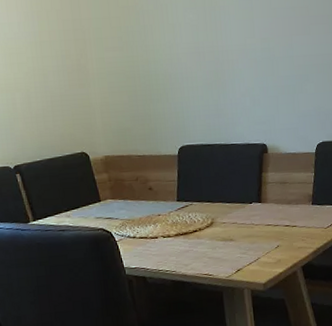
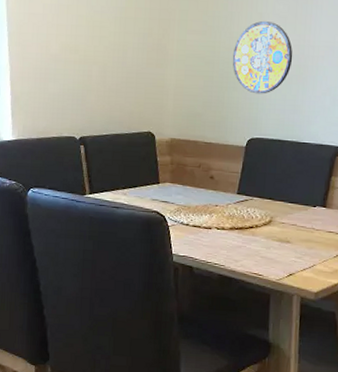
manhole cover: none [151,31,210,103] -> present [232,21,293,94]

